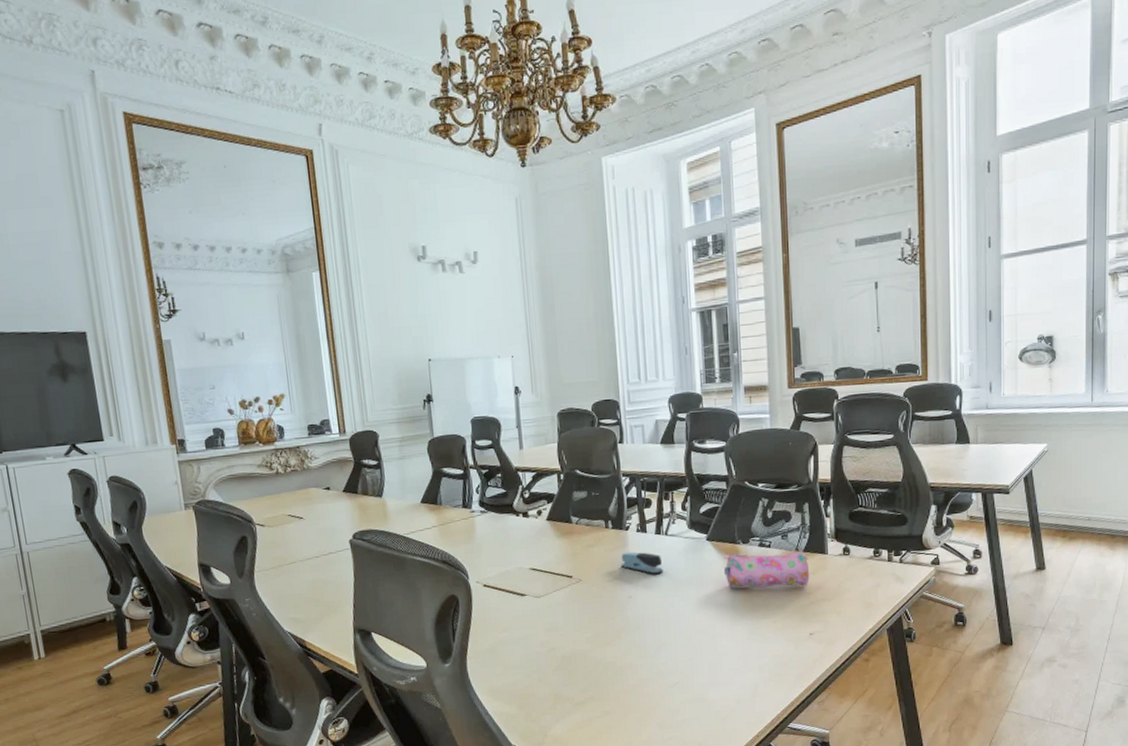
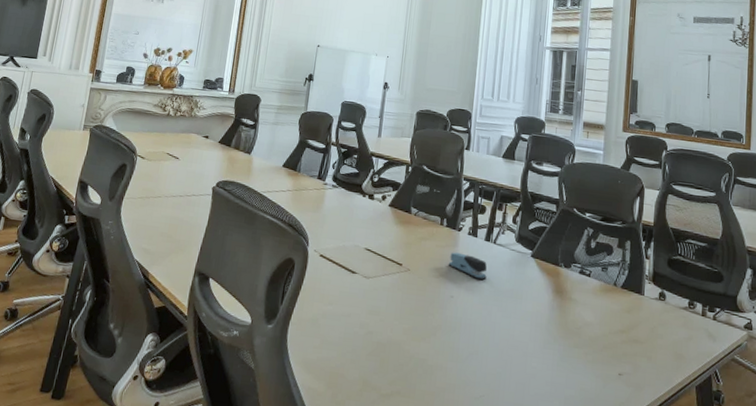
pencil case: present [723,552,810,588] -> none [543,275,625,323]

